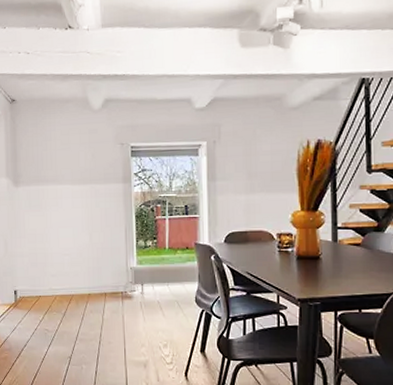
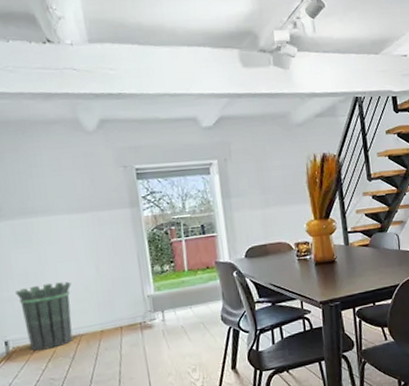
waste bin: none [25,245,69,303] -> present [14,281,73,351]

